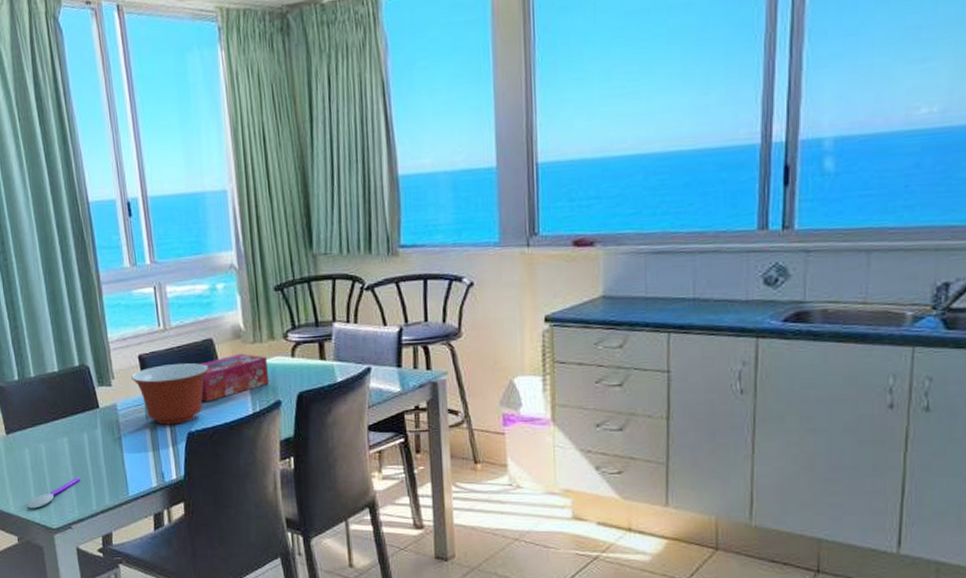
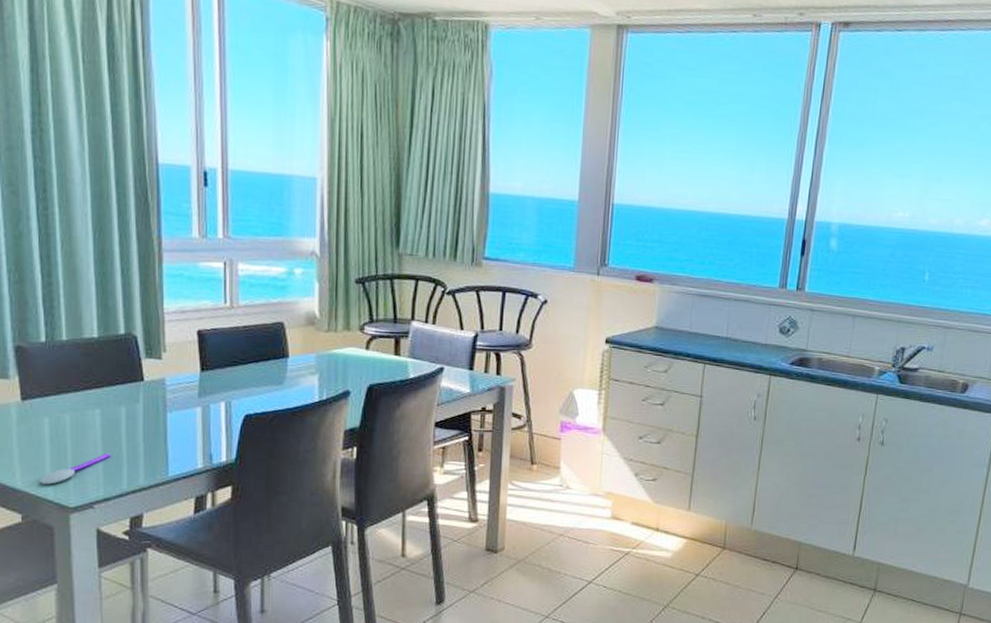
mixing bowl: present [131,363,209,425] -> none [187,343,277,406]
tissue box: present [200,353,270,402] -> none [264,340,341,386]

